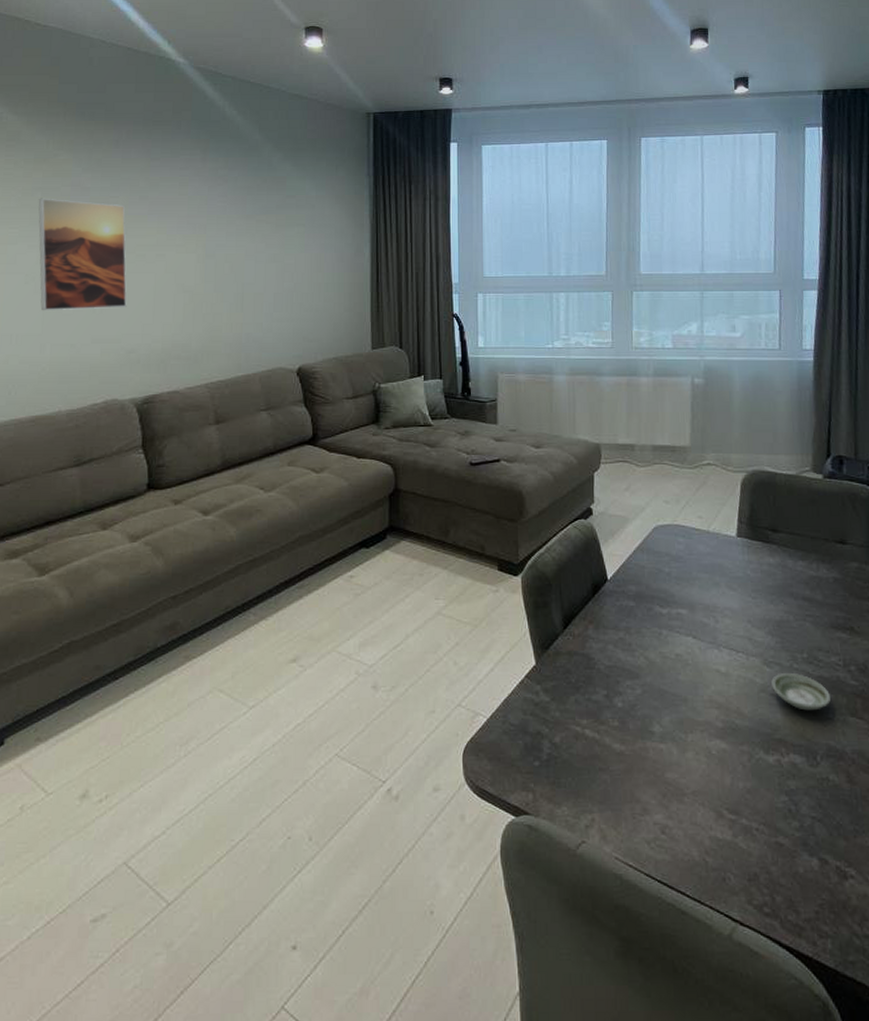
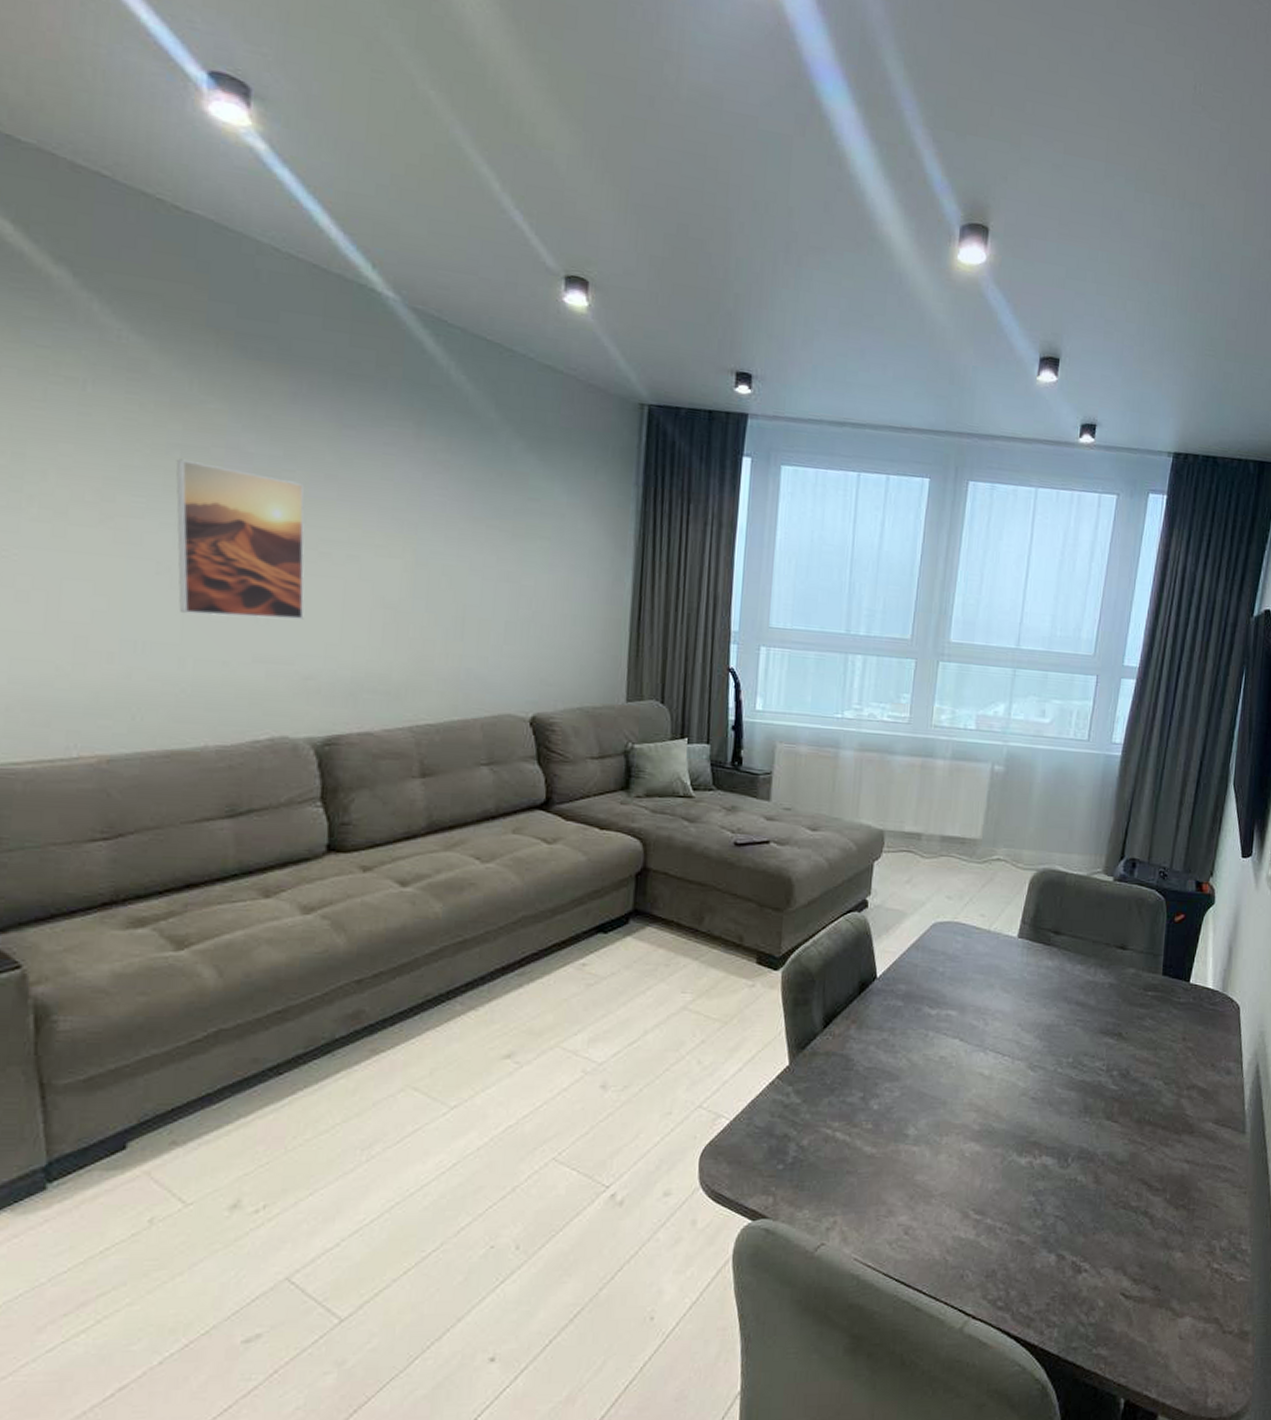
saucer: present [771,672,831,711] -> none [1033,1076,1089,1114]

